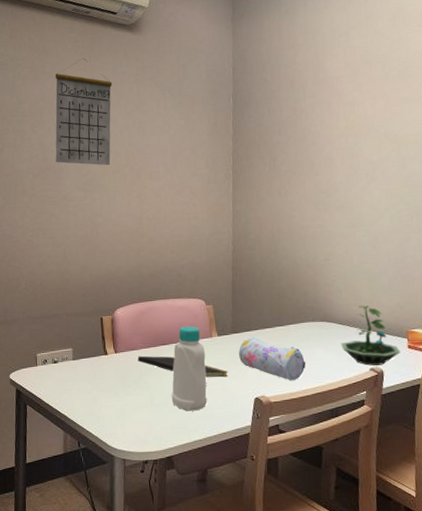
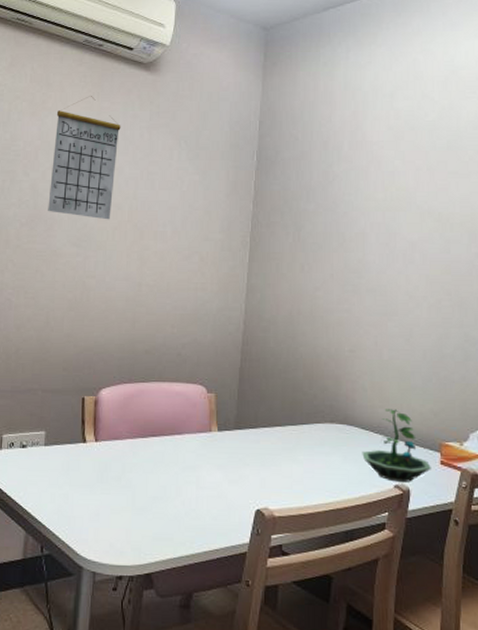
notepad: present [137,355,228,378] -> none [121,447,227,482]
bottle: present [171,326,208,411] -> none [157,416,201,520]
pencil case: present [239,337,306,381] -> none [241,436,320,493]

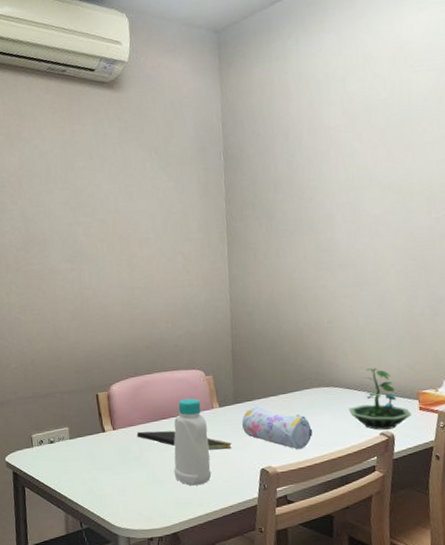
calendar: present [48,96,121,220] -> none [33,121,97,235]
notepad: none [121,447,227,482] -> present [136,430,232,450]
bottle: none [157,416,201,520] -> present [173,398,212,486]
pencil case: none [241,436,320,493] -> present [242,406,313,450]

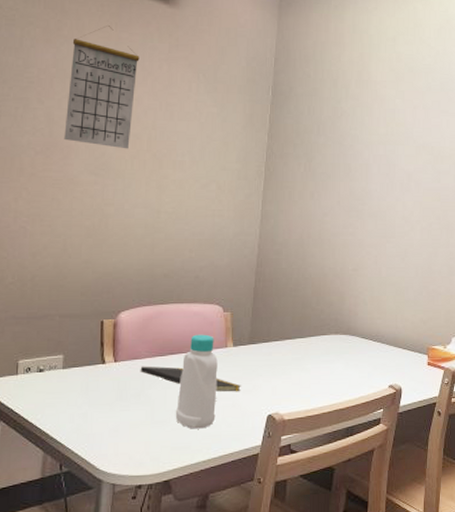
calendar: none [33,121,97,235] -> present [64,25,140,149]
pencil case: present [242,406,313,450] -> none [255,349,325,397]
terrarium: present [348,368,412,431] -> none [362,320,420,383]

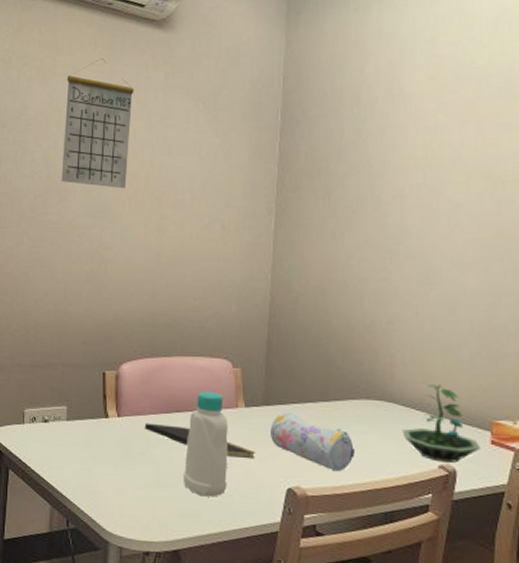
pencil case: none [255,349,325,397] -> present [270,412,356,472]
terrarium: none [362,320,420,383] -> present [402,384,480,464]

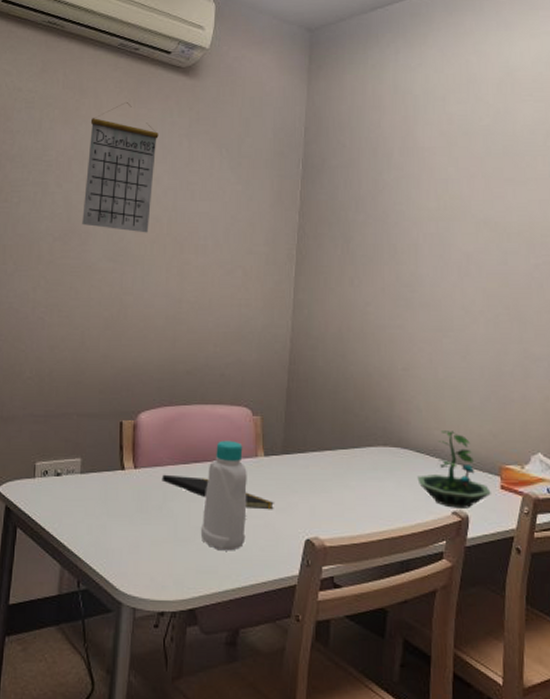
pencil case: present [270,412,356,472] -> none [289,461,373,521]

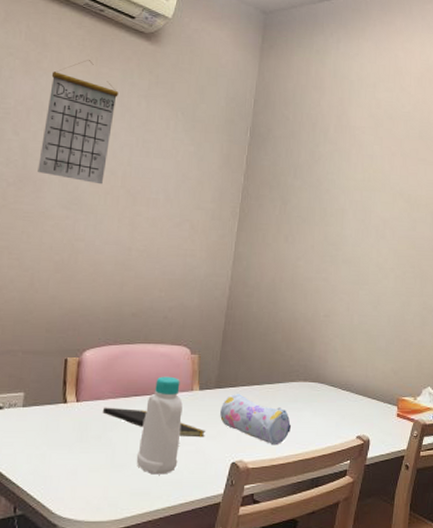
pencil case: none [289,461,373,521] -> present [220,394,292,446]
terrarium: present [417,431,491,510] -> none [330,368,389,434]

